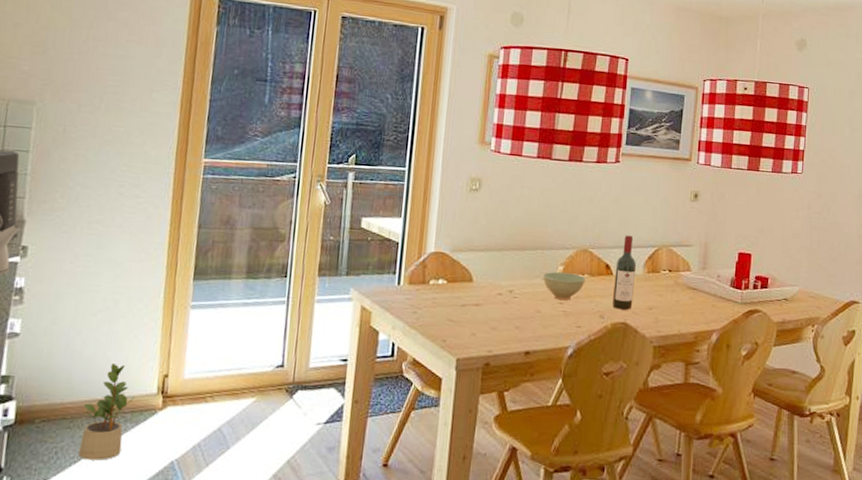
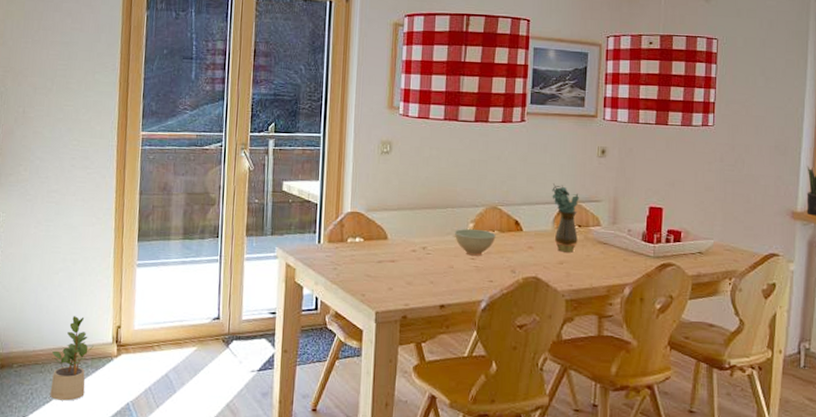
wine bottle: present [612,235,637,310] -> none [522,192,546,265]
vase: none [643,226,671,298] -> present [552,183,579,253]

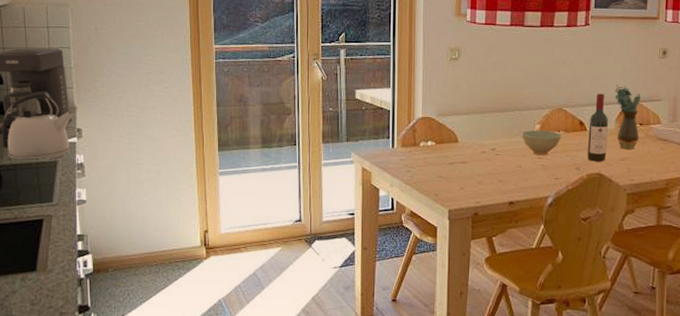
potted plant: present [50,316,94,401] -> none [145,223,183,300]
wine bottle: none [522,192,546,265] -> present [587,93,609,162]

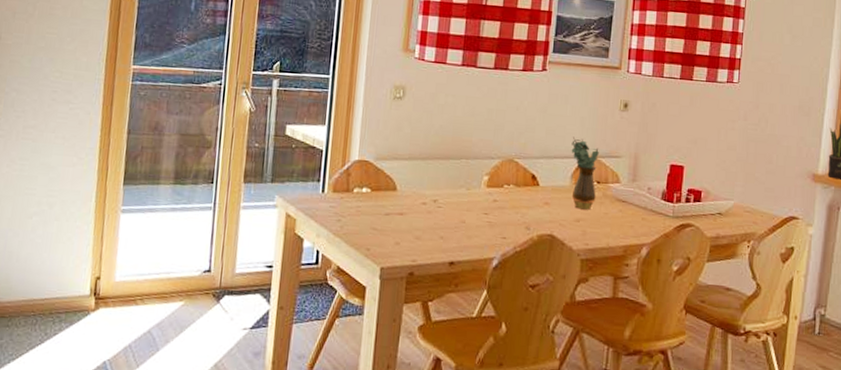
bowl: present [521,129,561,155] -> none [467,181,511,211]
wine bottle: present [587,93,609,162] -> none [538,145,564,222]

